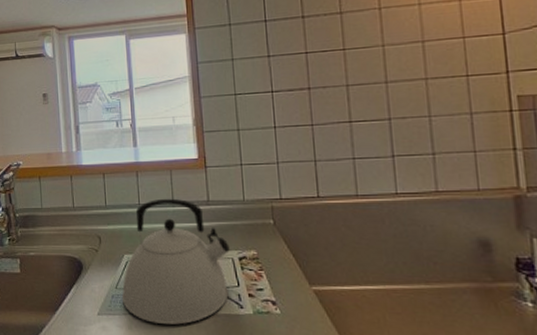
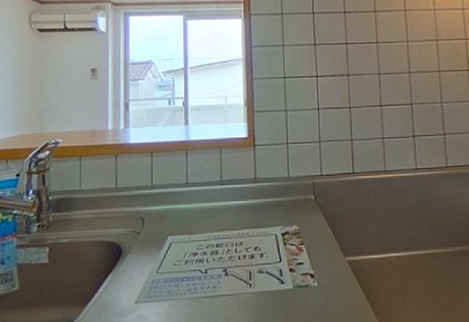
kettle: present [121,198,230,325] -> none [162,176,274,307]

